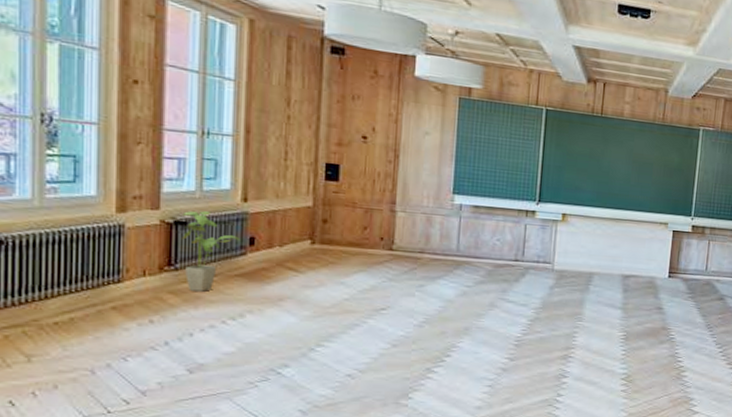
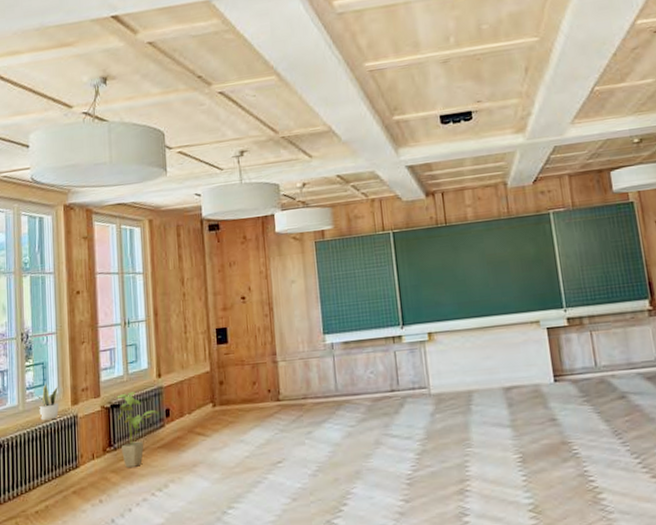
potted plant: none [64,180,100,225] -> present [37,383,61,421]

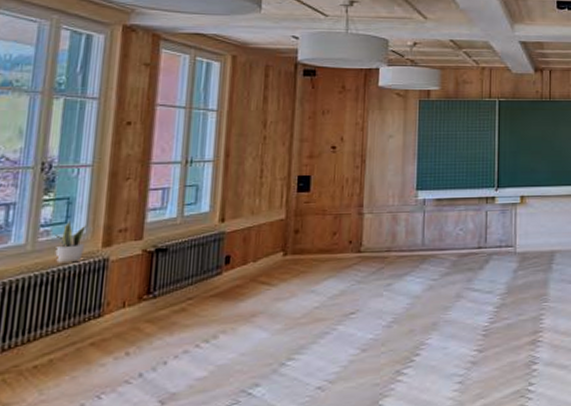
house plant: present [116,392,159,468] -> none [161,236,217,317]

